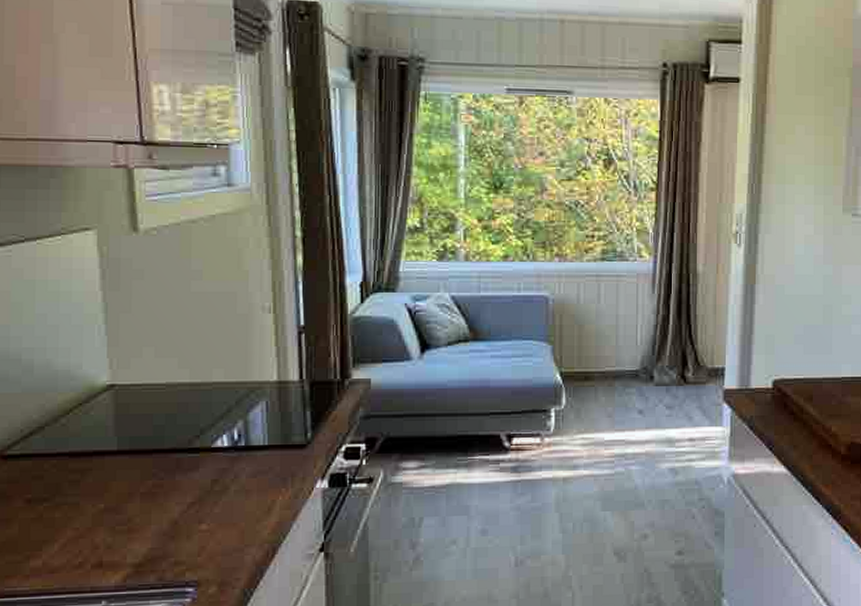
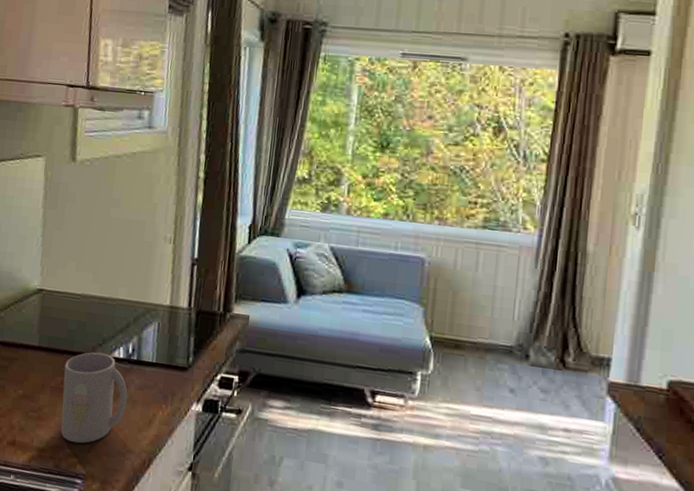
mug: none [155,445,238,550] -> present [60,352,128,444]

